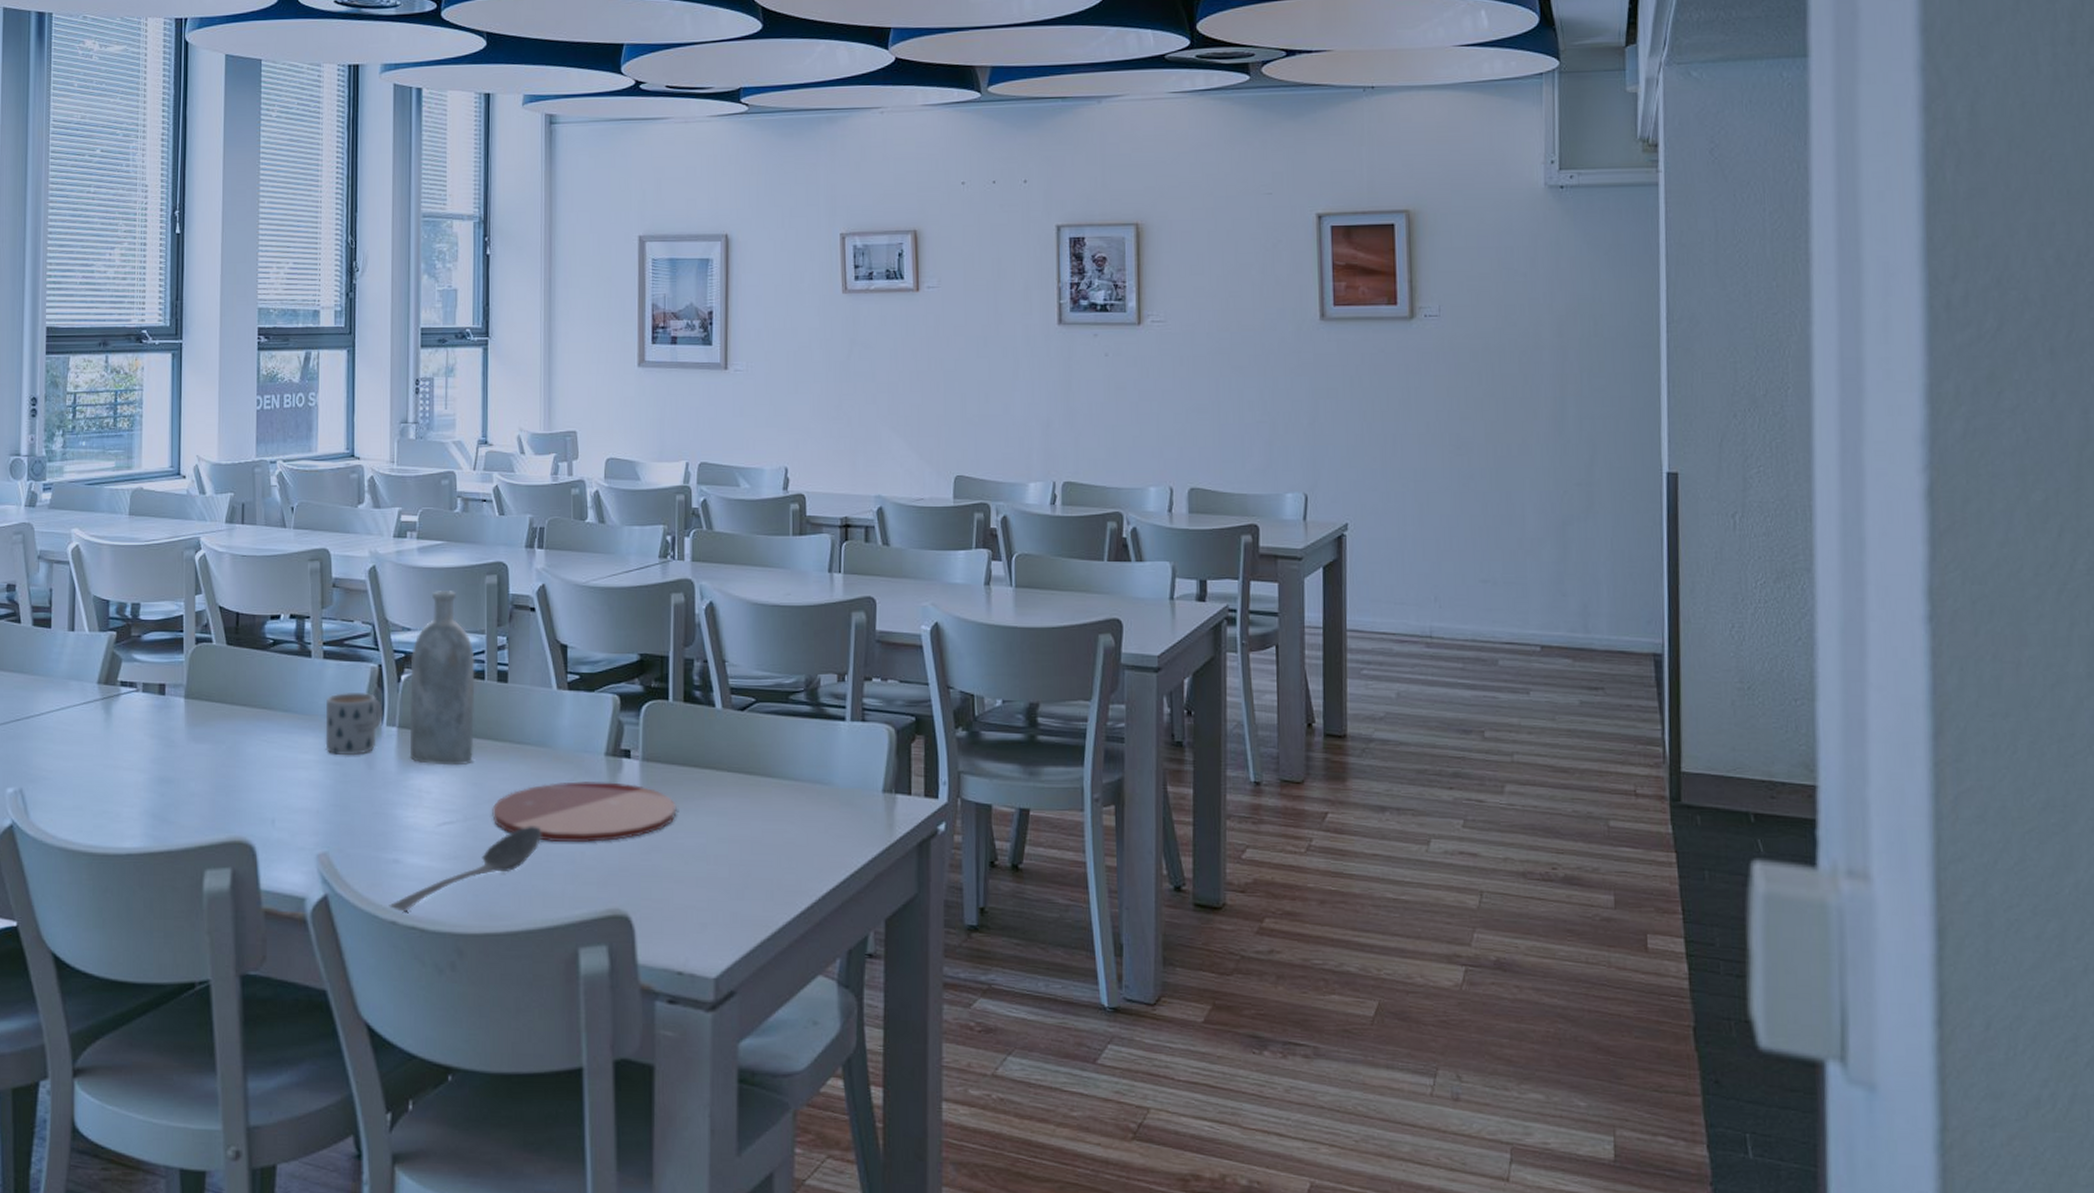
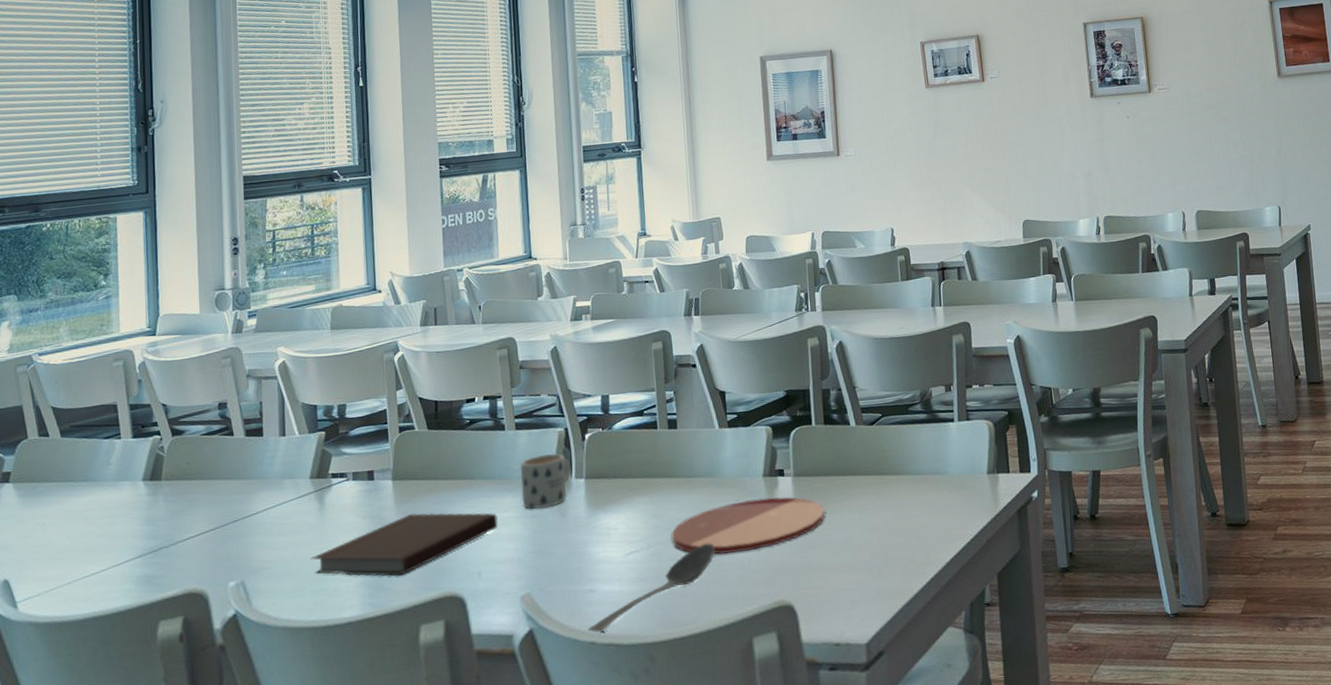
notebook: none [93,740,297,810] -> present [311,512,498,576]
bottle: present [409,591,475,766] -> none [593,359,652,505]

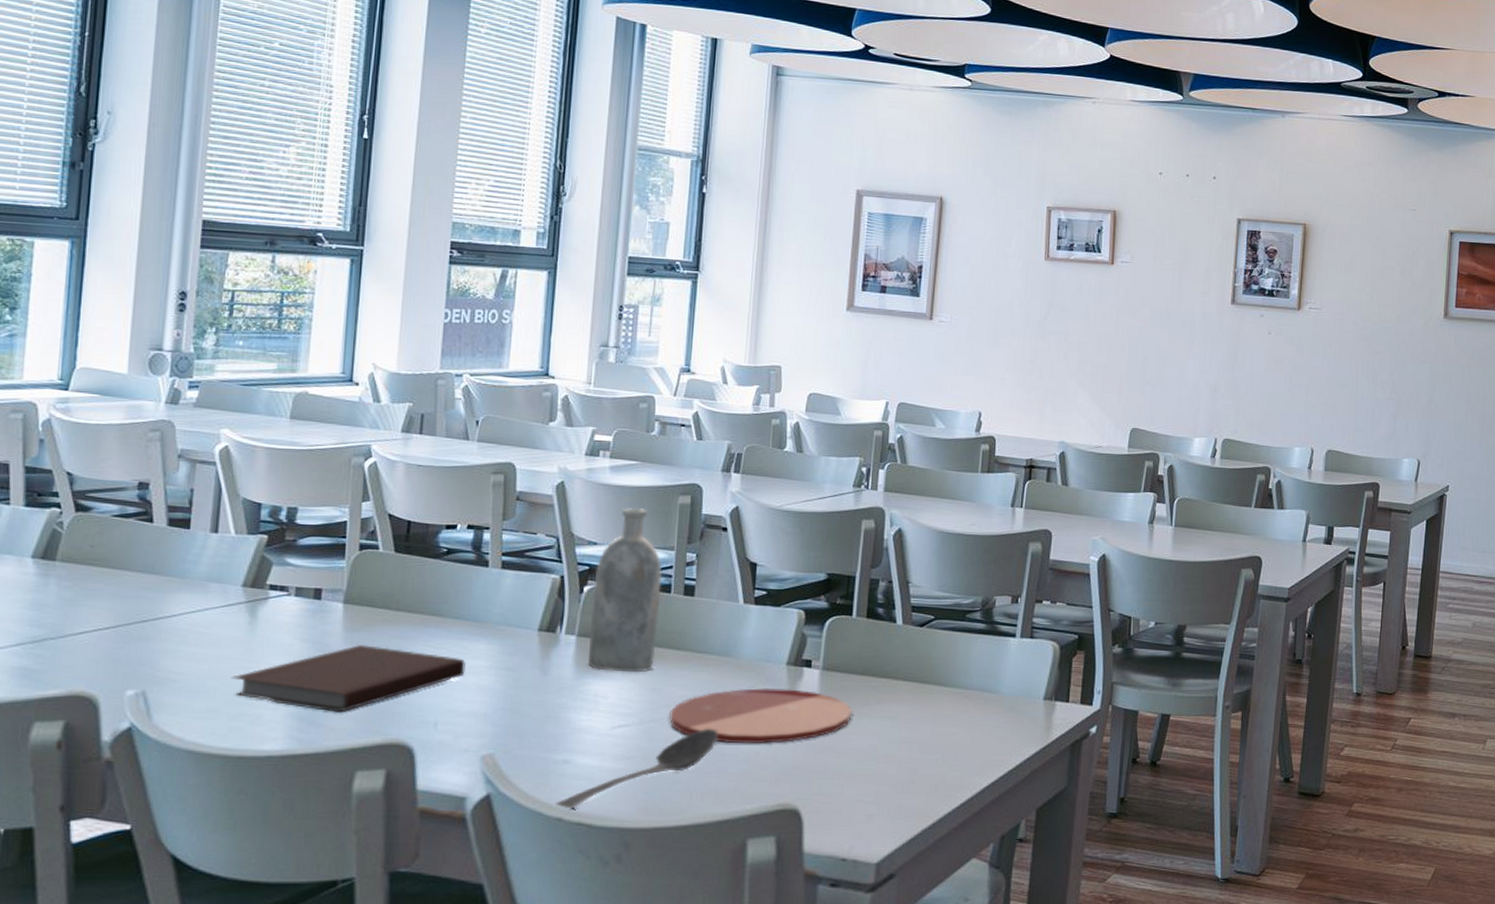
mug: present [520,453,572,509] -> none [498,602,563,662]
bottle: none [593,359,652,505] -> present [588,508,662,673]

